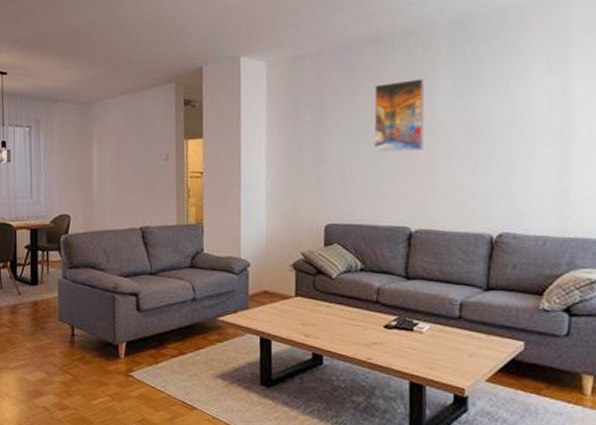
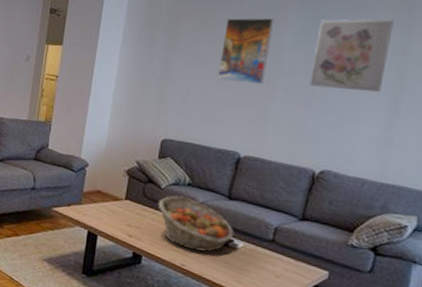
fruit basket: none [331,284,418,341] -> present [158,195,234,252]
wall art: none [471,63,550,145] -> present [309,19,394,93]

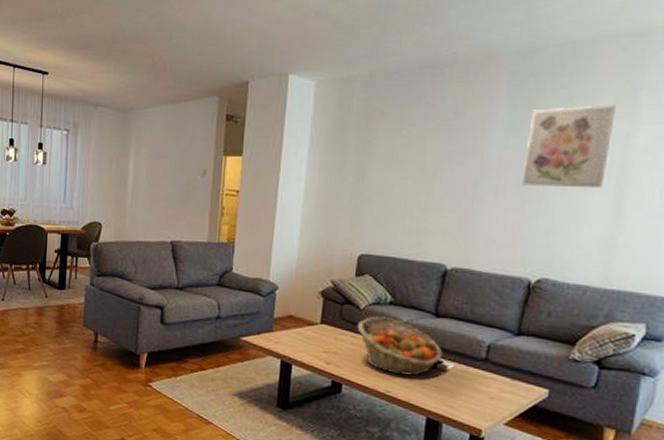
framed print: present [217,18,275,84] -> none [418,112,481,186]

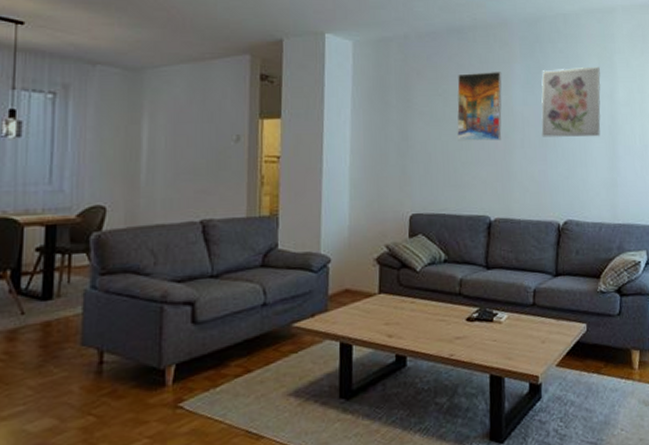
fruit basket: present [357,316,443,376] -> none [415,276,497,335]
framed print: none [418,112,481,186] -> present [457,72,502,141]

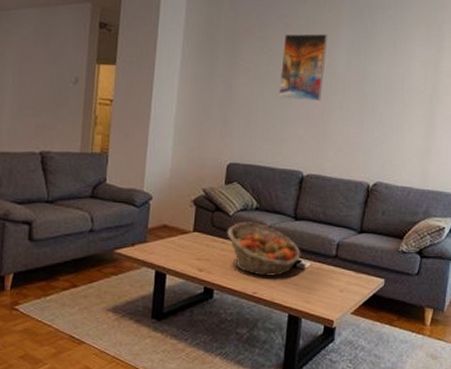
fruit basket: none [415,276,497,335] -> present [227,222,301,276]
wall art: present [541,66,601,138] -> none [361,35,427,105]

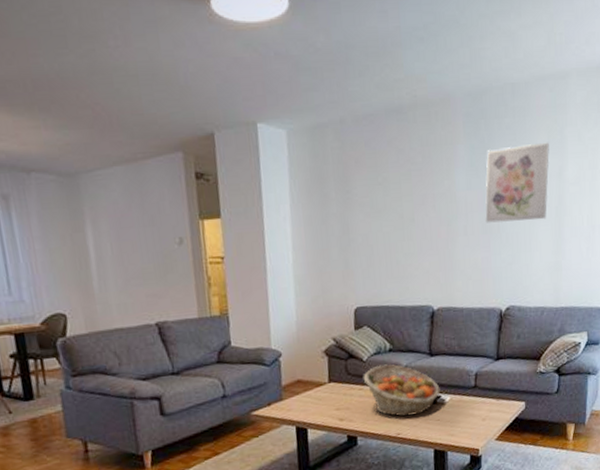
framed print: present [279,33,328,101] -> none [397,154,445,232]
wall art: none [361,35,427,105] -> present [485,142,550,223]

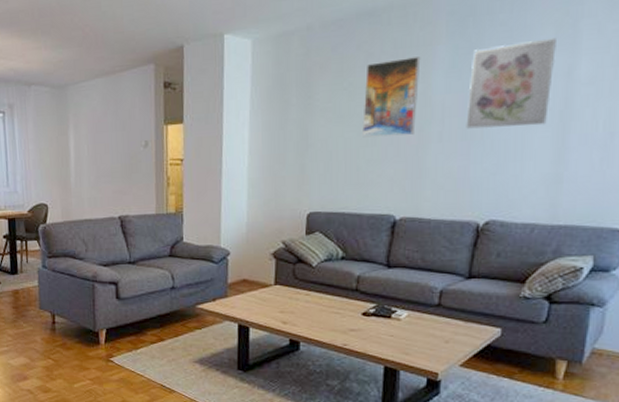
fruit basket: present [363,364,440,417] -> none [311,272,396,327]
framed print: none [397,154,445,232] -> present [362,56,421,138]

